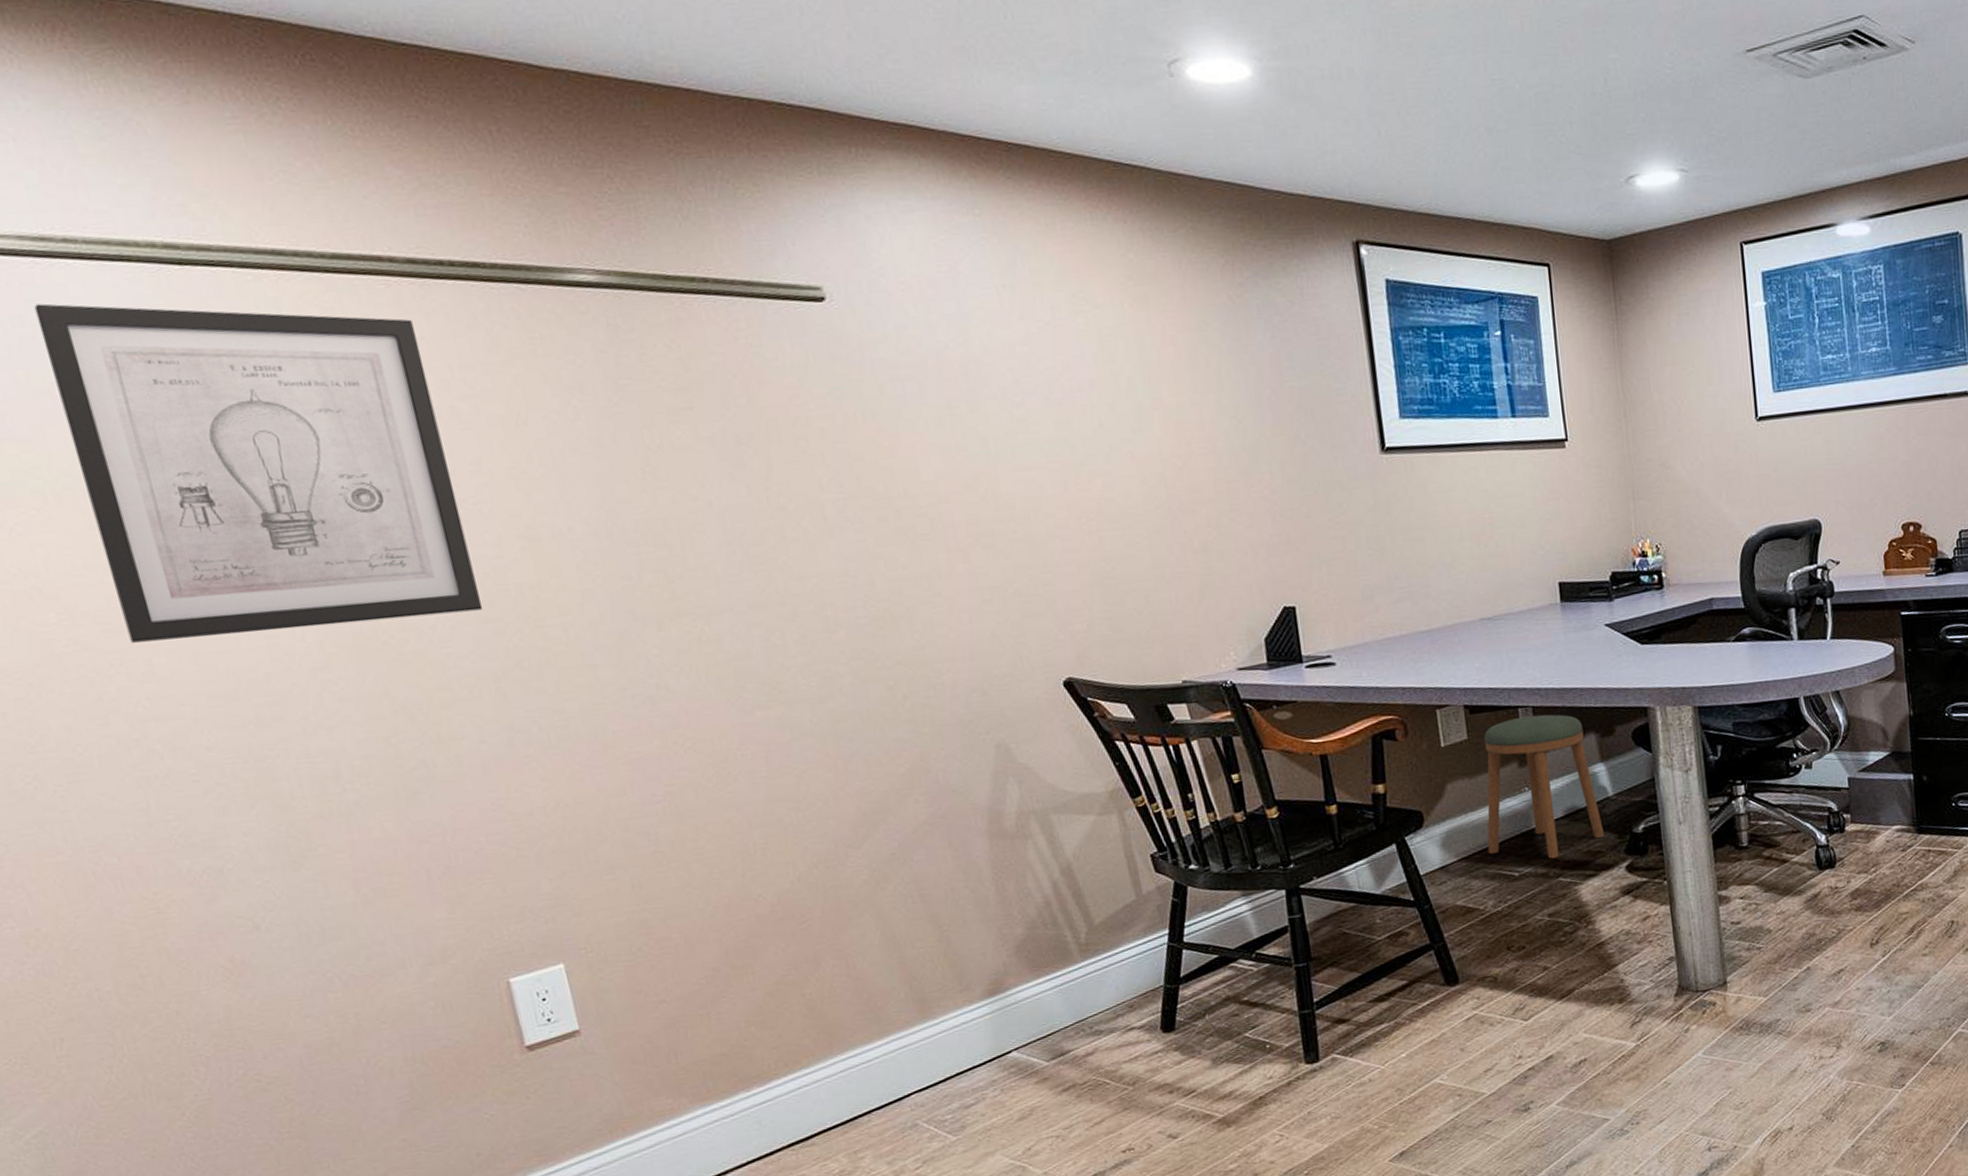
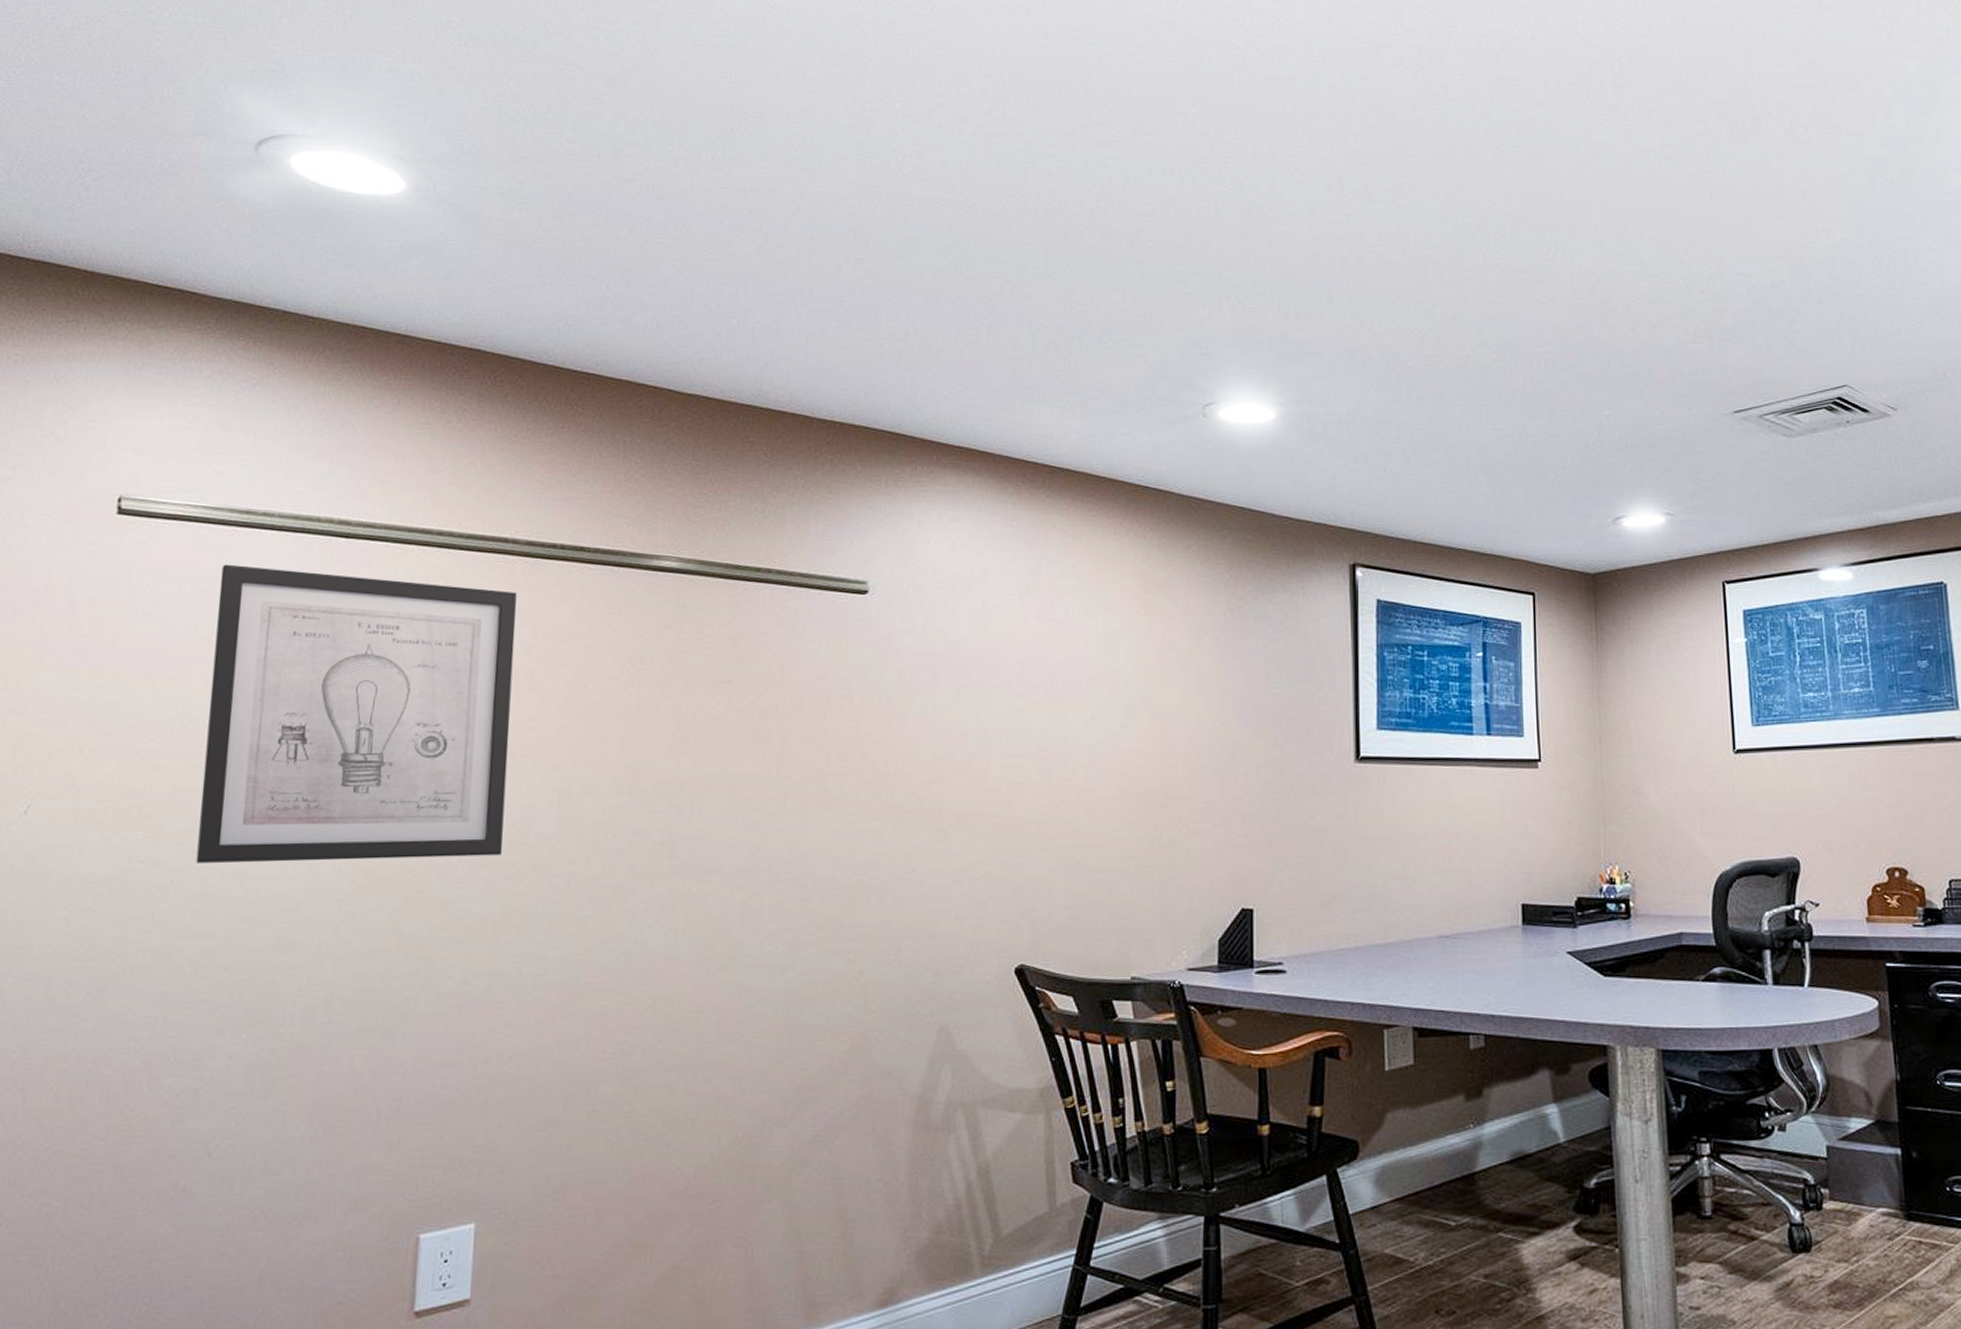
stool: present [1484,714,1604,859] -> none [1424,1044,1552,1209]

